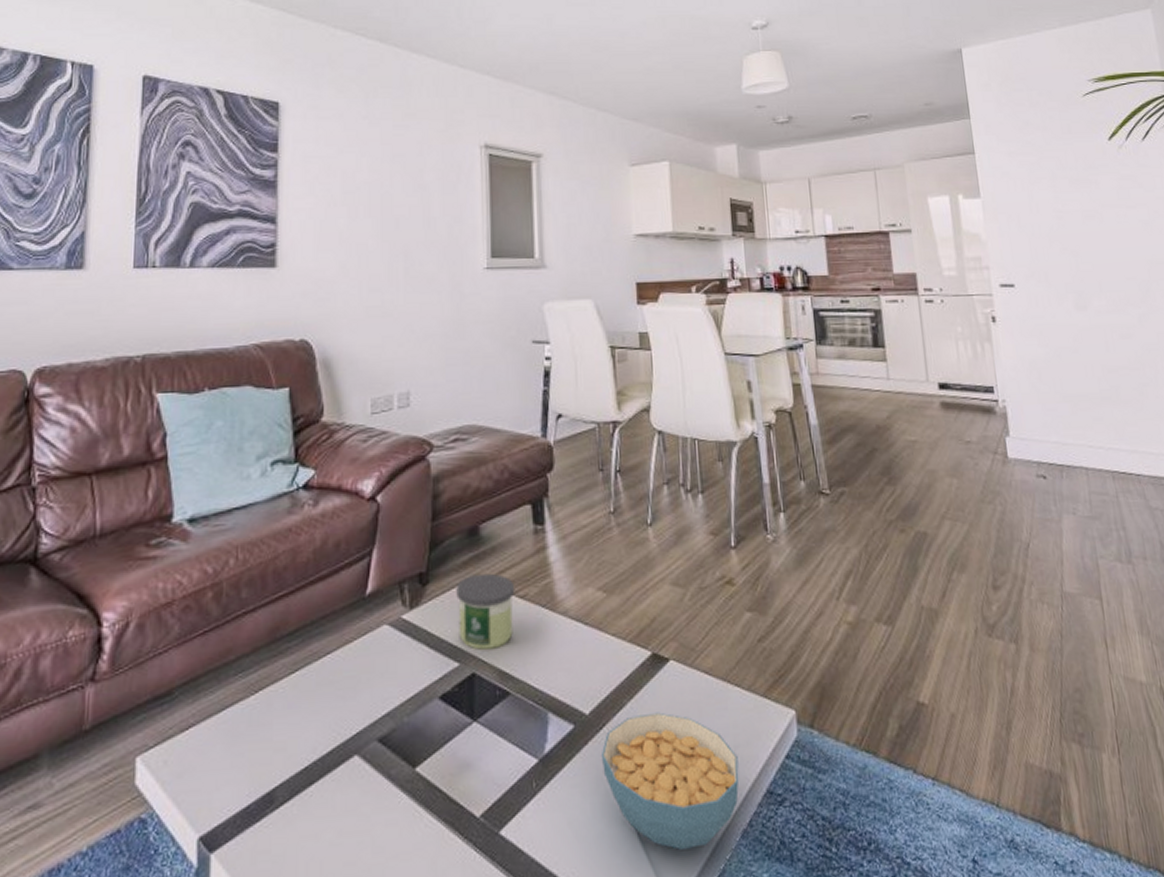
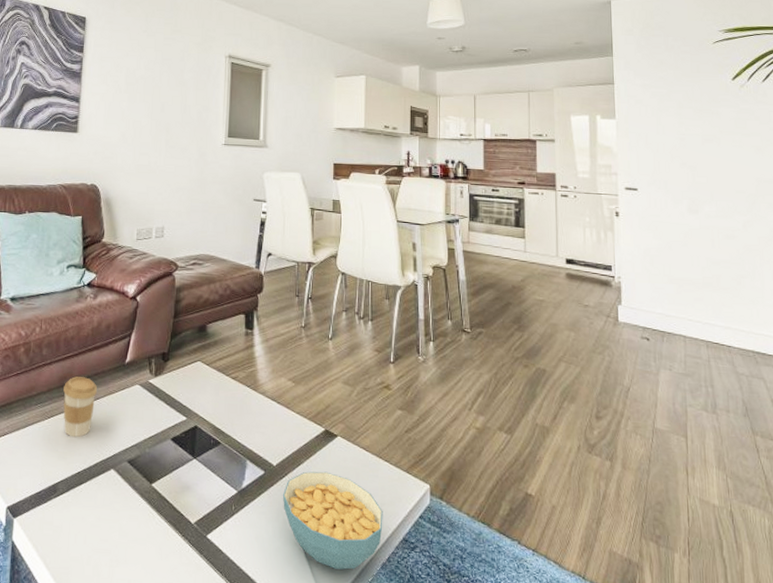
coffee cup: none [276,623,328,715] -> present [63,376,98,437]
candle: present [456,573,515,650] -> none [187,358,229,411]

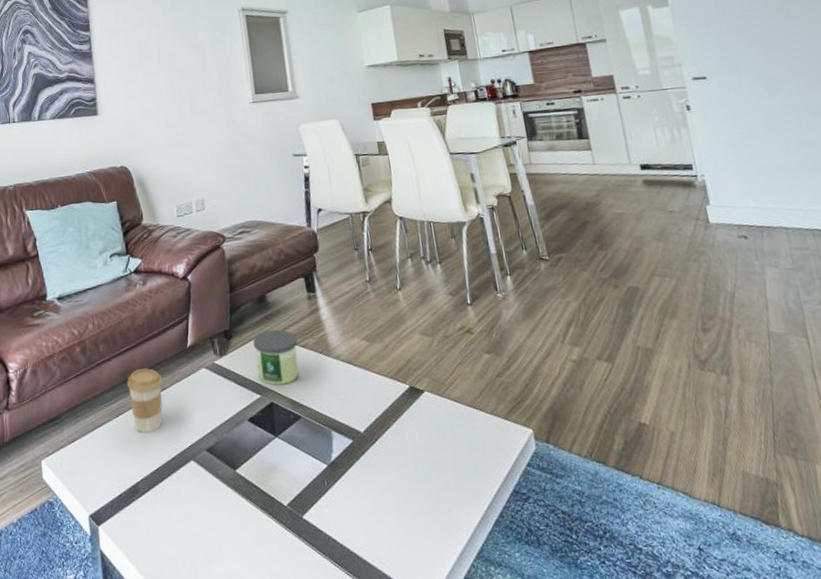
candle: none [187,358,229,411] -> present [253,329,299,385]
cereal bowl: present [283,471,383,570] -> none [376,430,490,533]

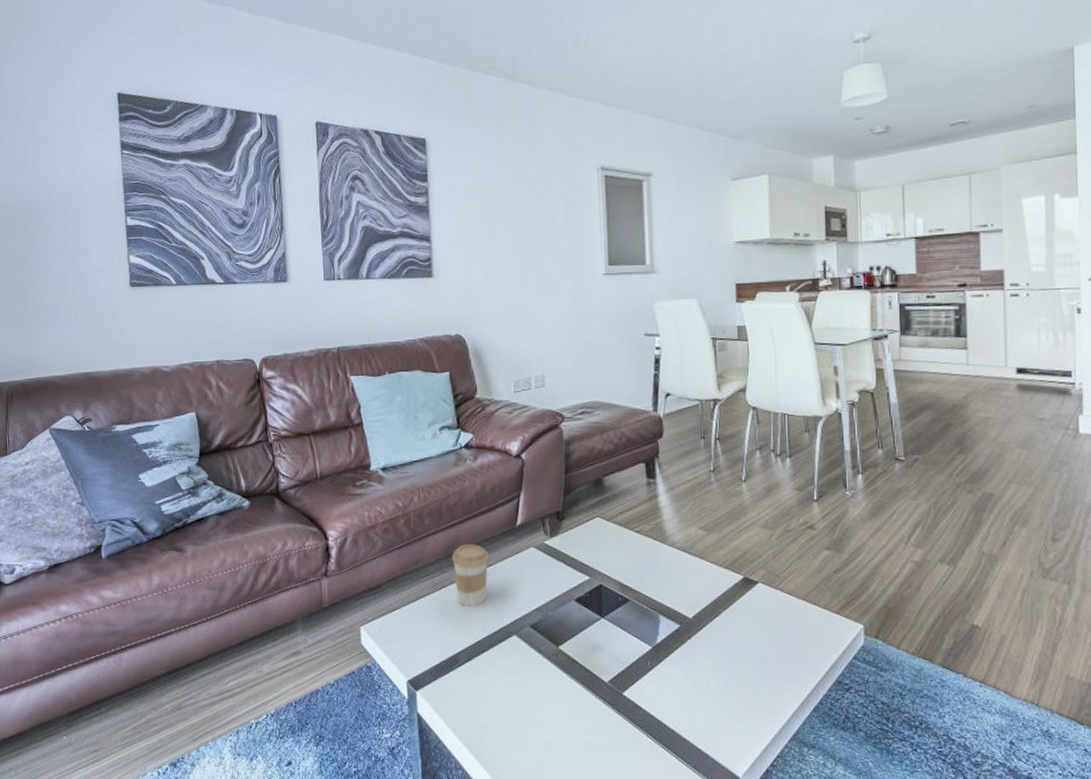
candle: present [253,329,299,385] -> none [586,513,633,568]

